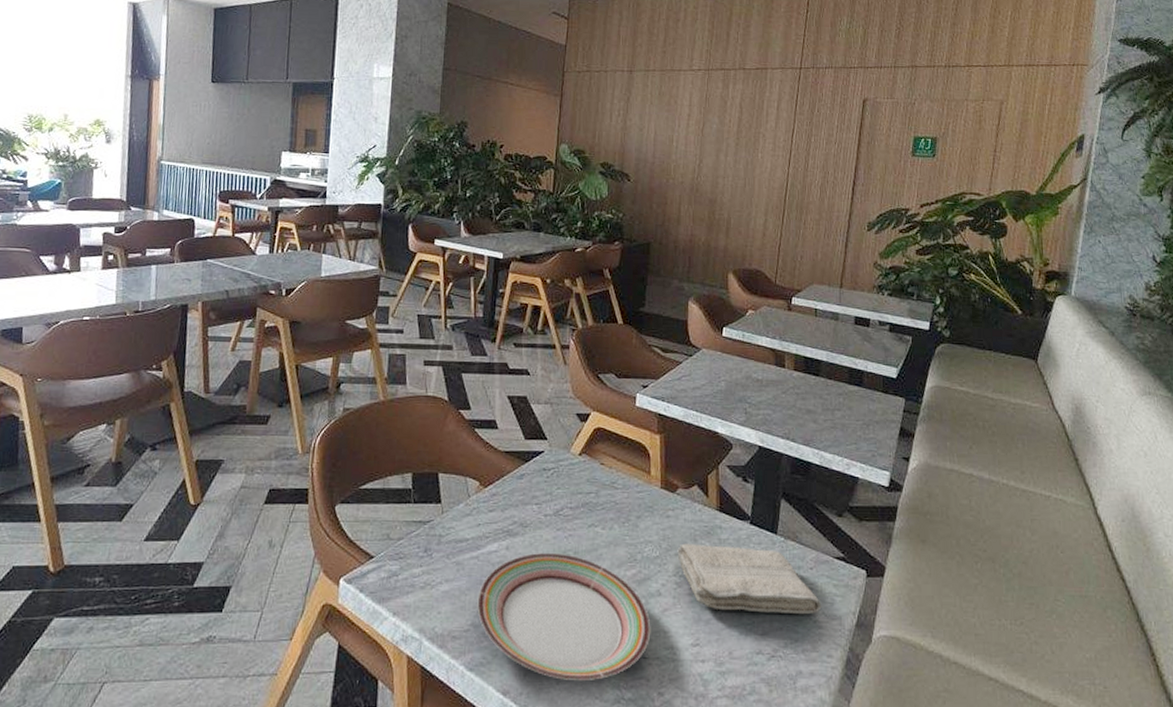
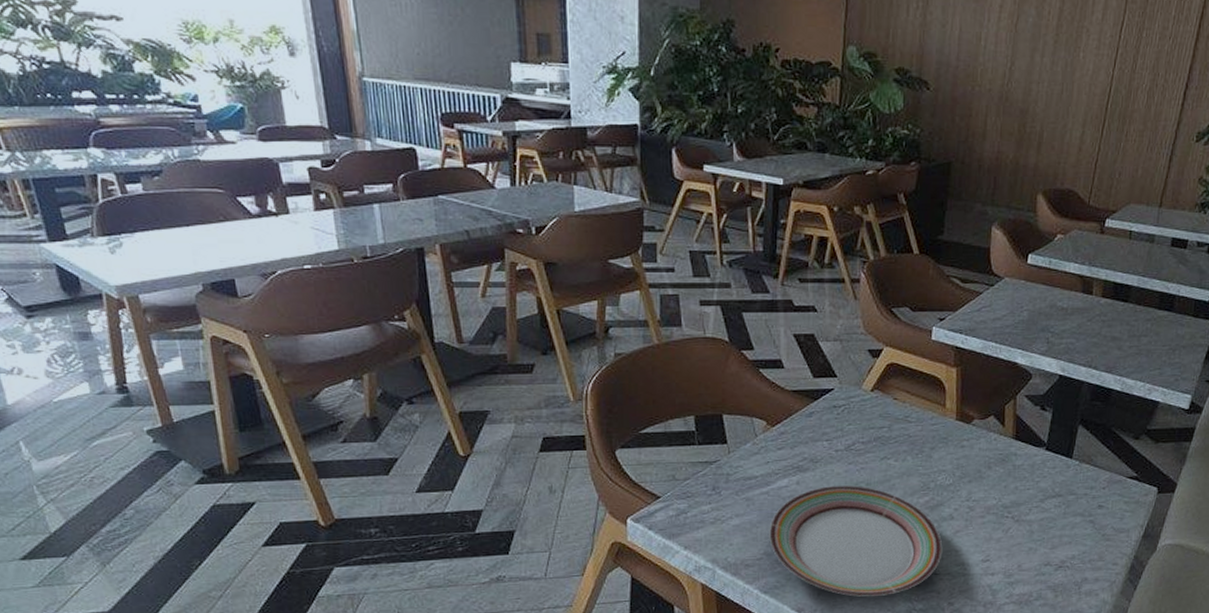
washcloth: present [677,543,822,615] -> none [971,470,1111,530]

